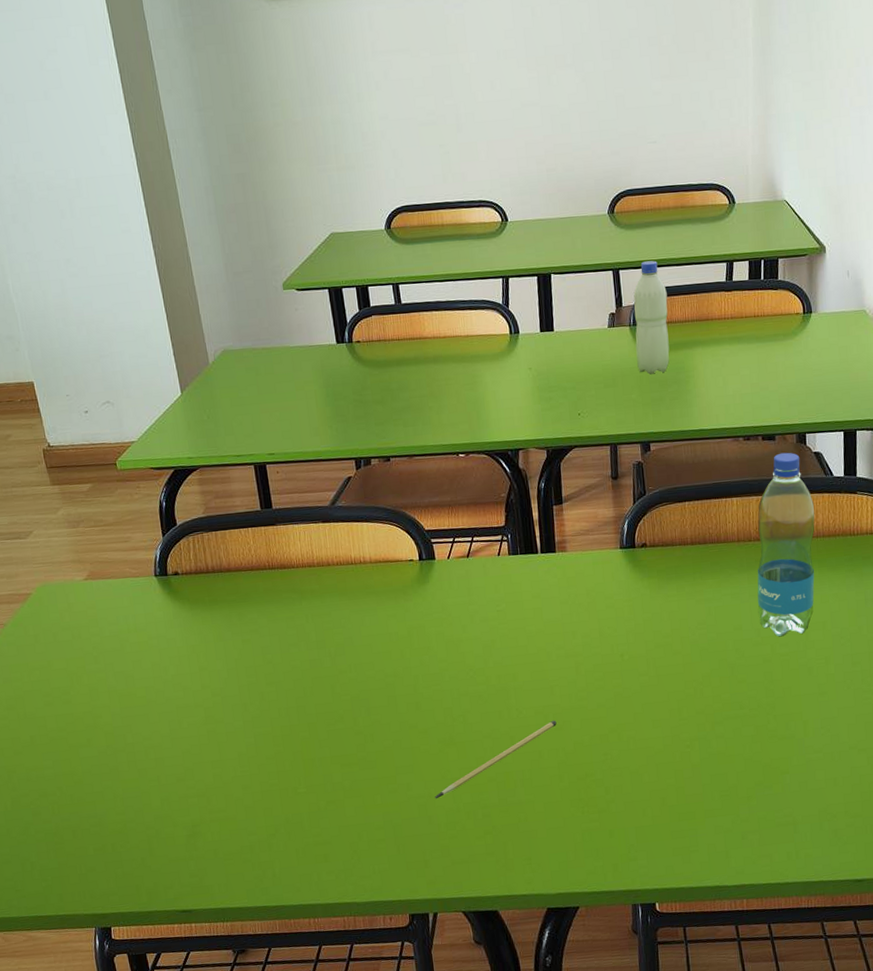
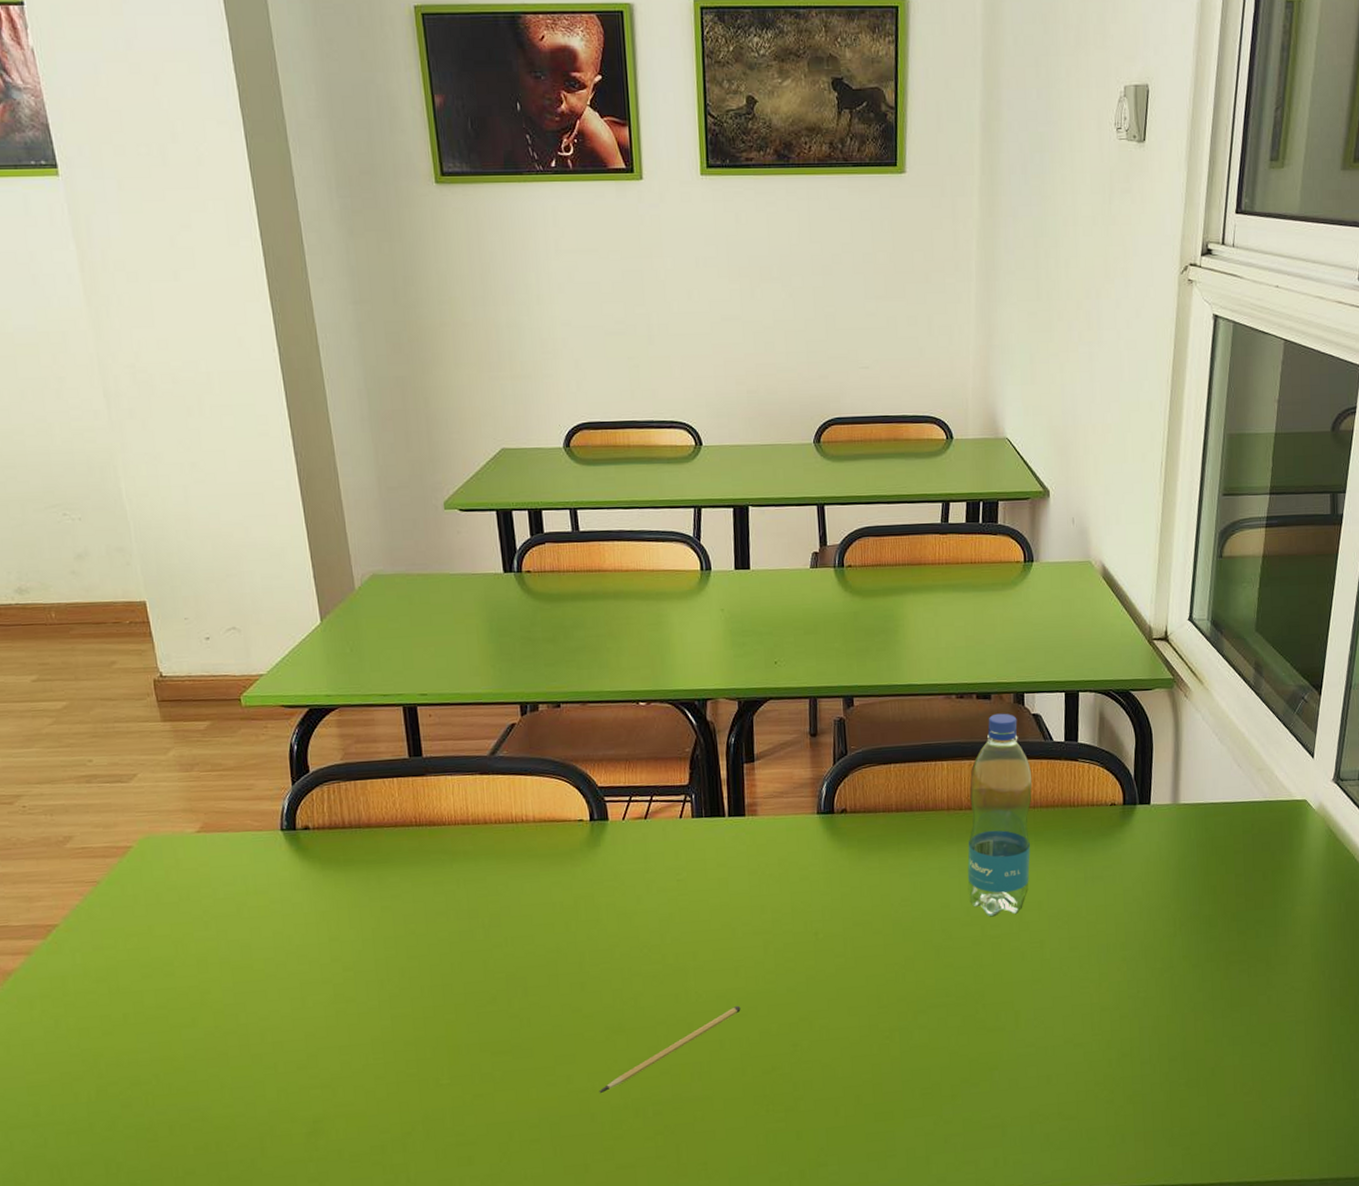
water bottle: present [633,260,670,375] -> none [839,497,878,622]

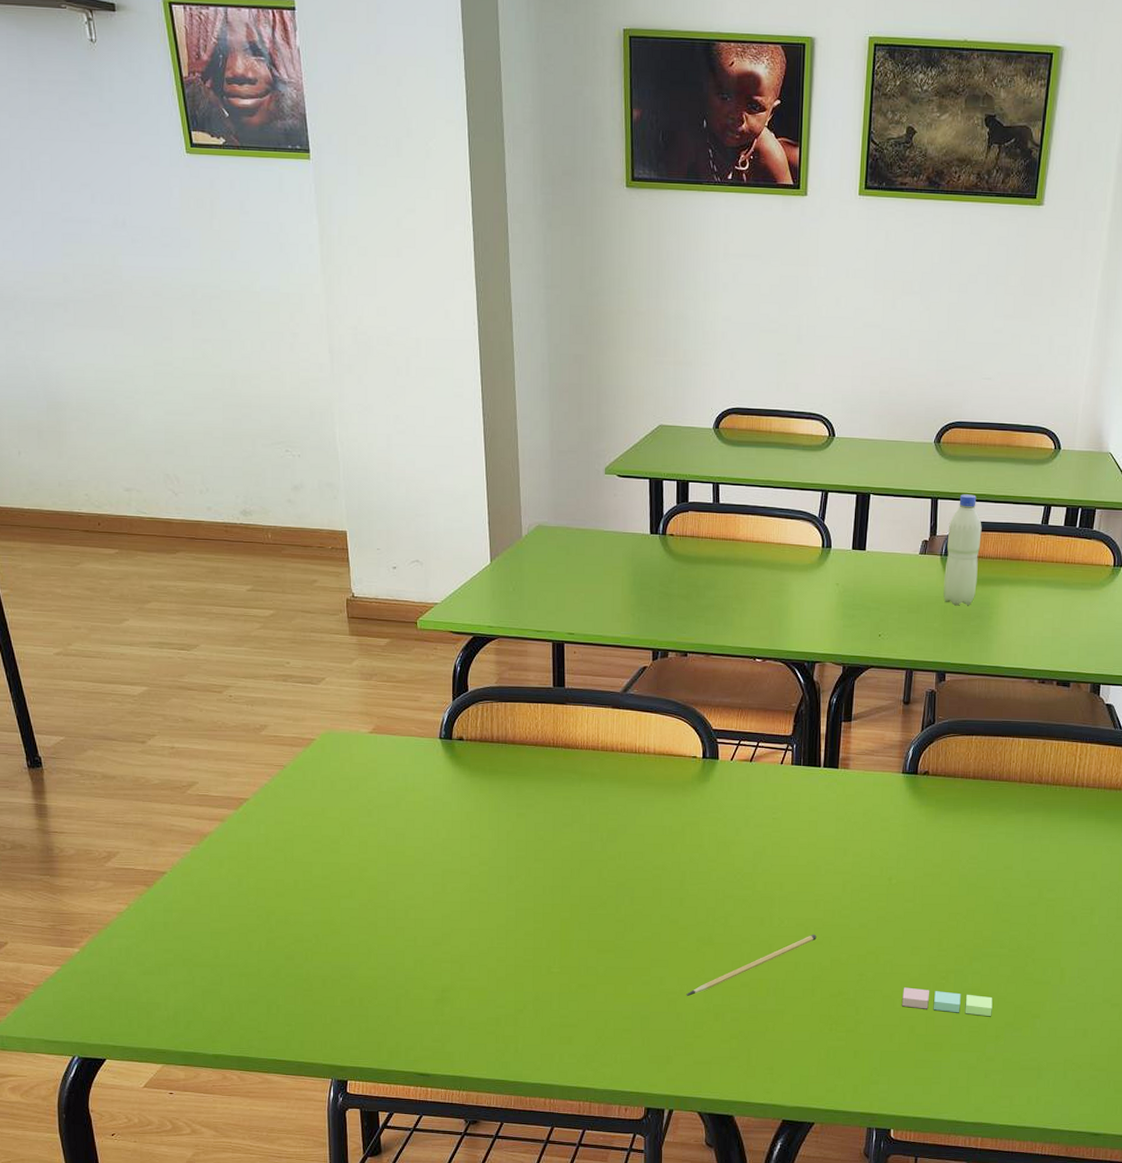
water bottle: none [839,497,878,622] -> present [943,494,982,606]
sticky notes: none [843,1052,945,1076] -> present [902,987,993,1017]
bottle: present [967,713,1033,917] -> none [1030,700,1100,882]

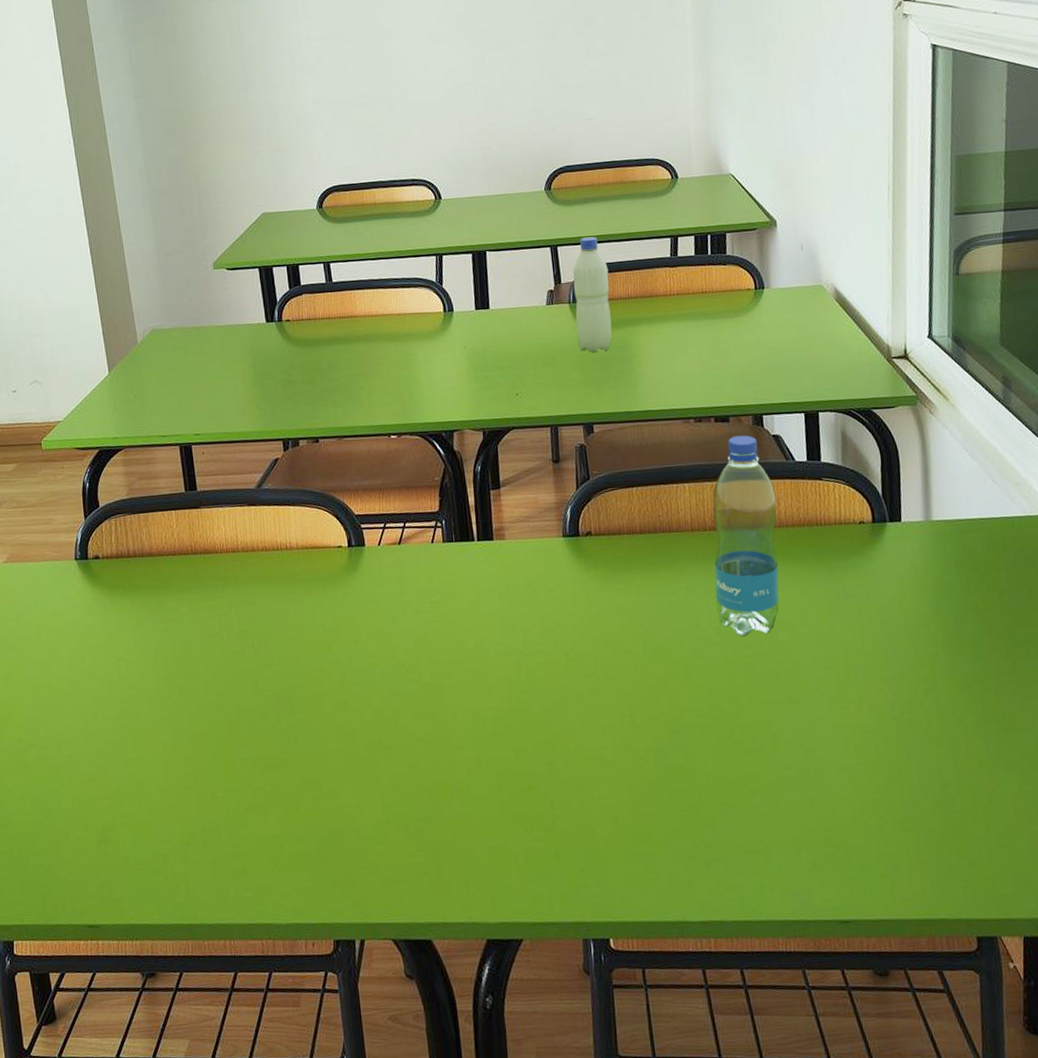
pencil: present [686,934,817,997] -> none [363,724,496,810]
sticky notes: present [902,987,993,1017] -> none [599,772,704,798]
bottle: none [1030,700,1100,882] -> present [712,435,779,637]

